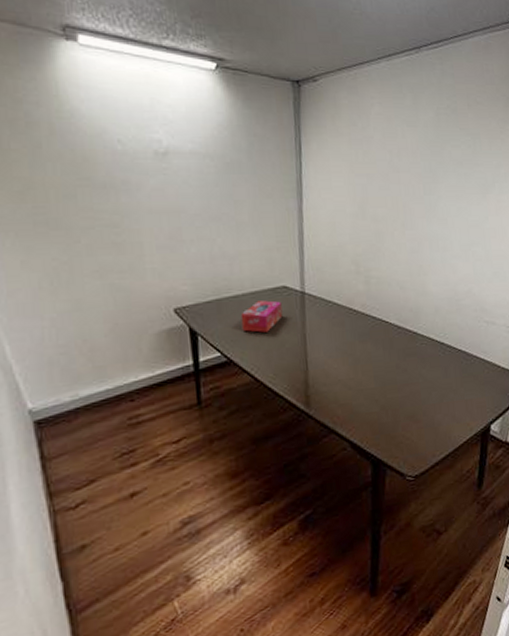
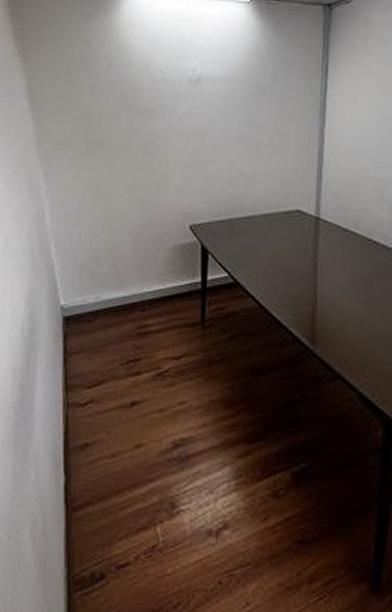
tissue box: present [240,300,283,333] -> none [251,224,294,257]

